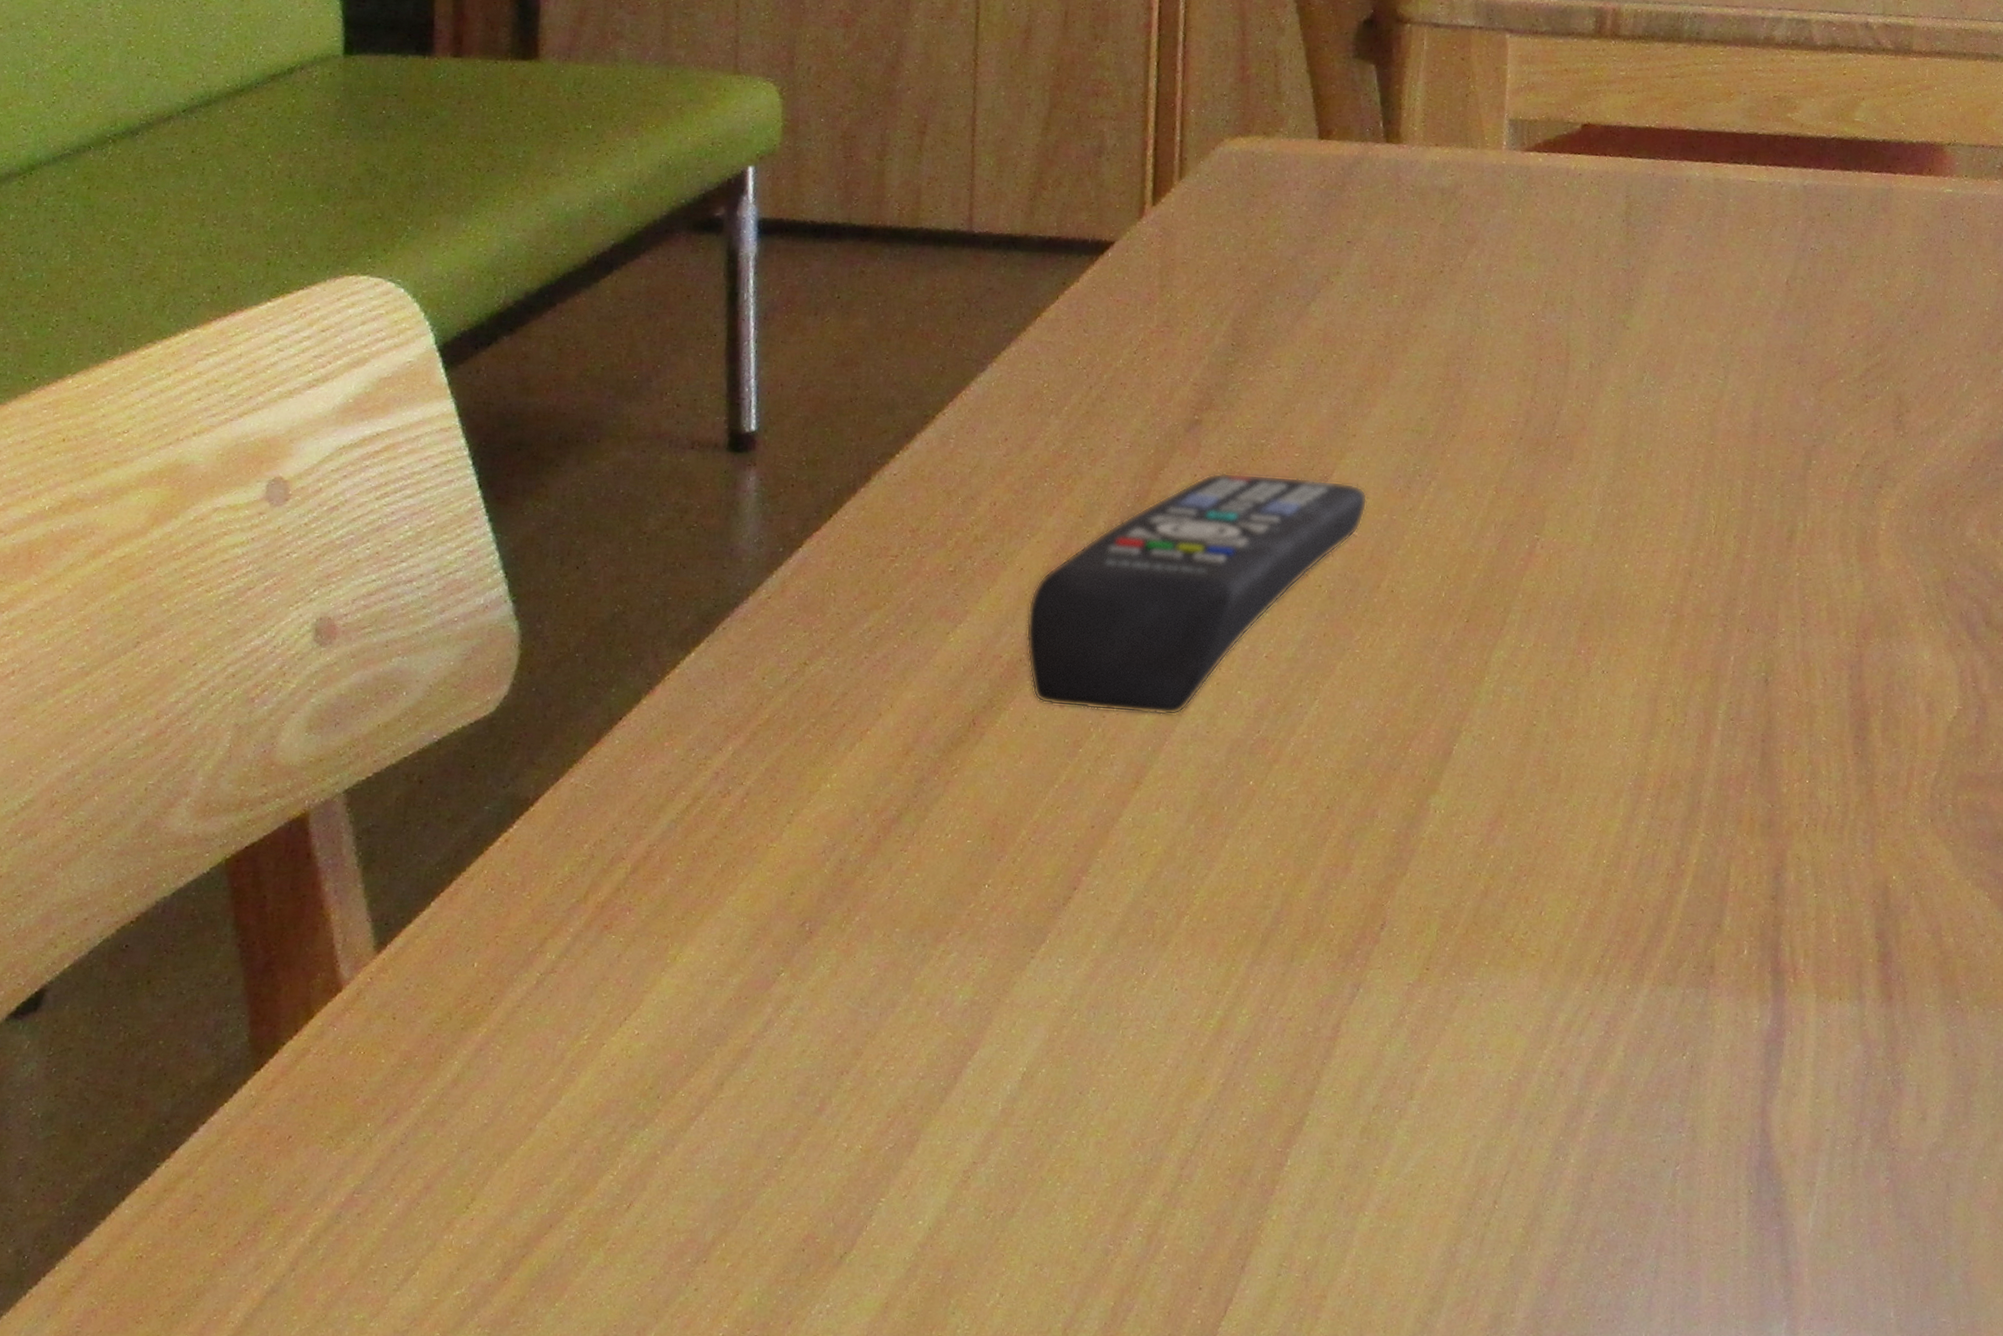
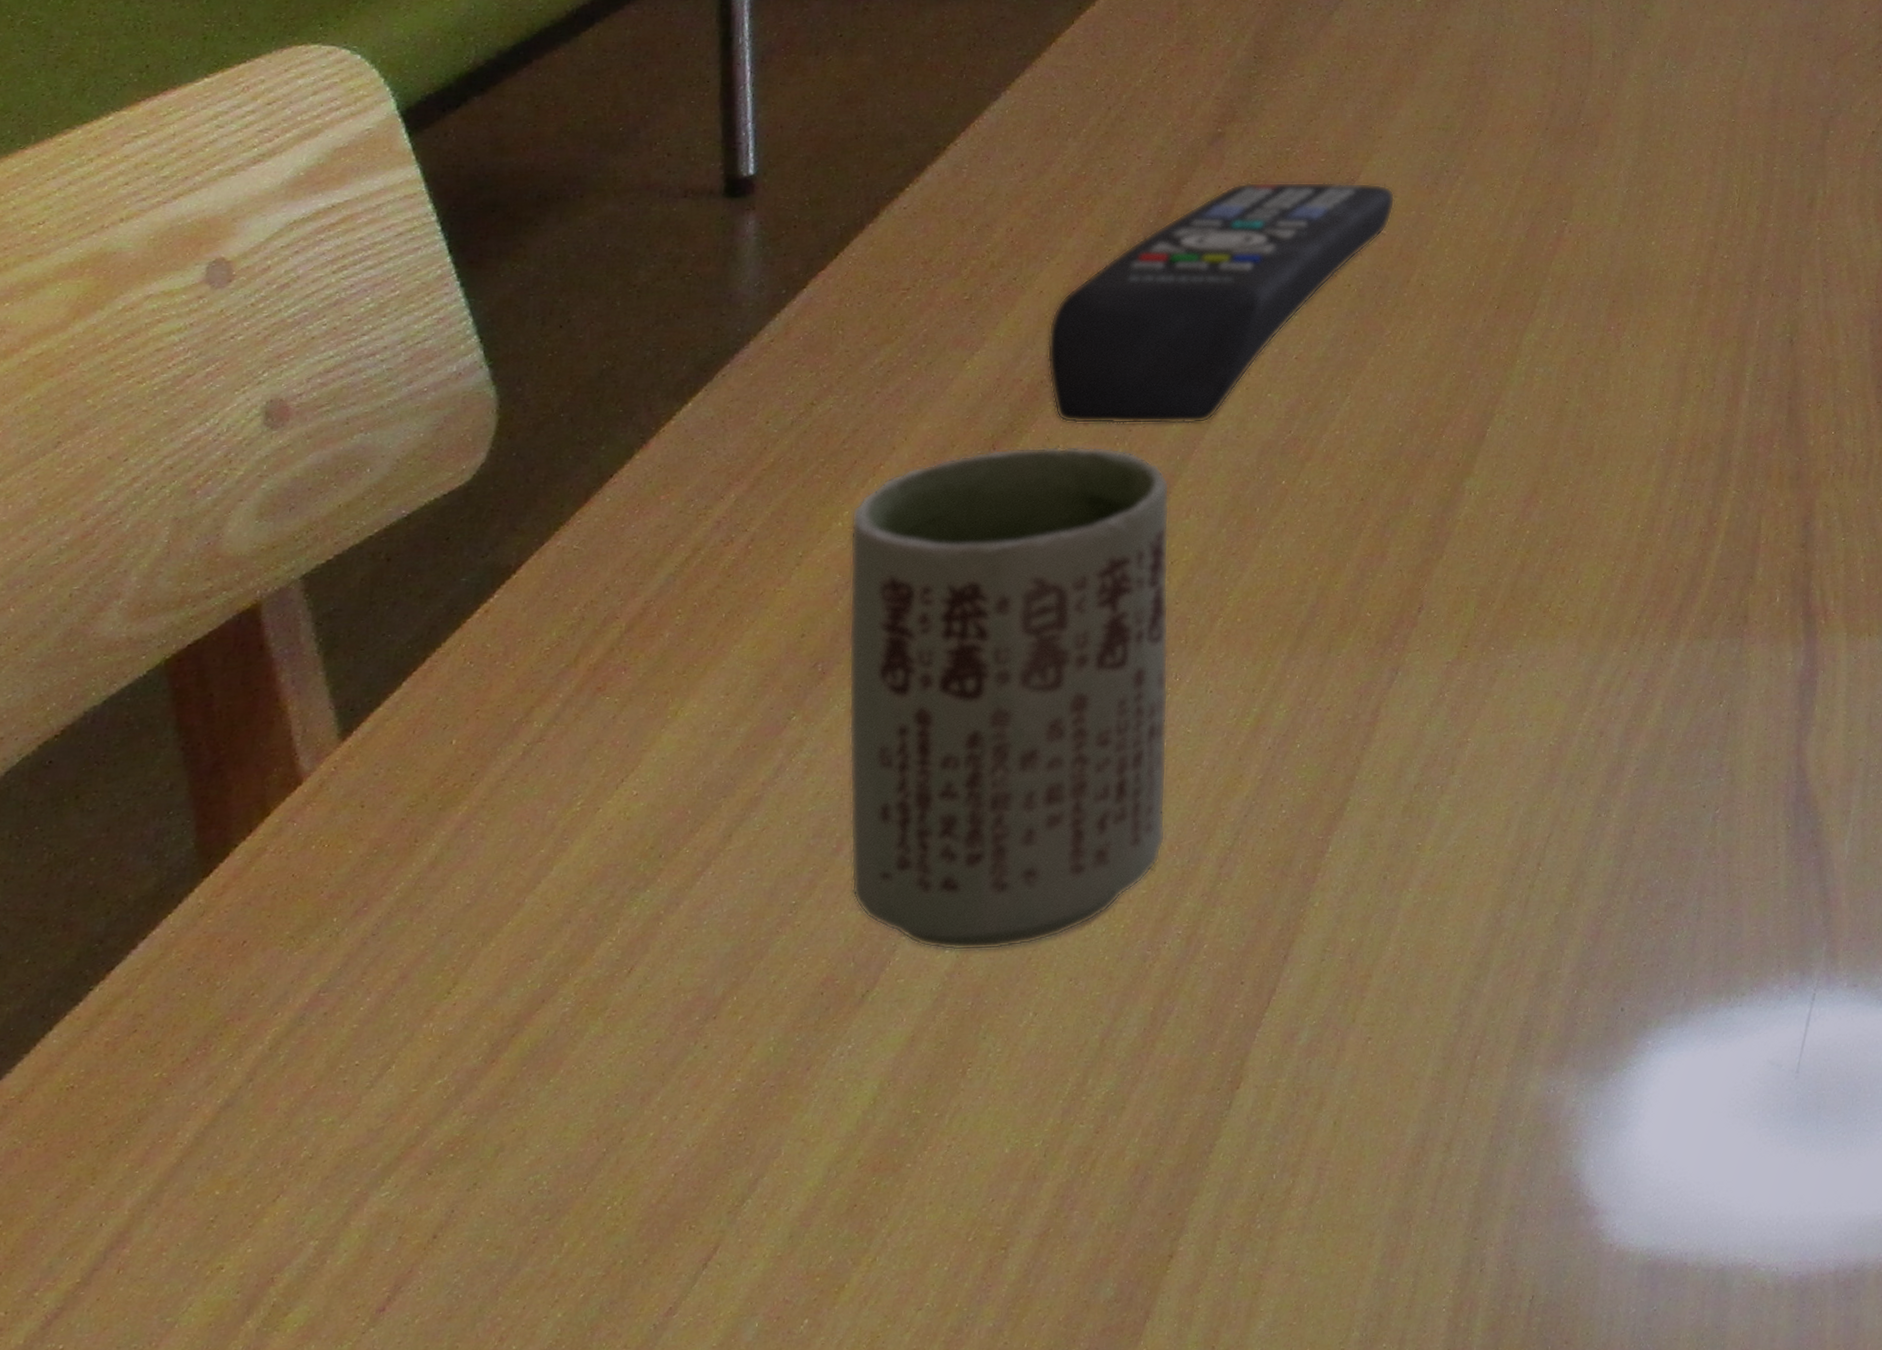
cup: none [832,724,1141,1227] -> present [848,445,1170,951]

